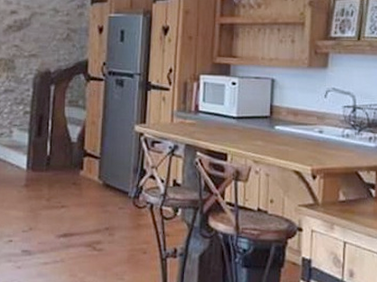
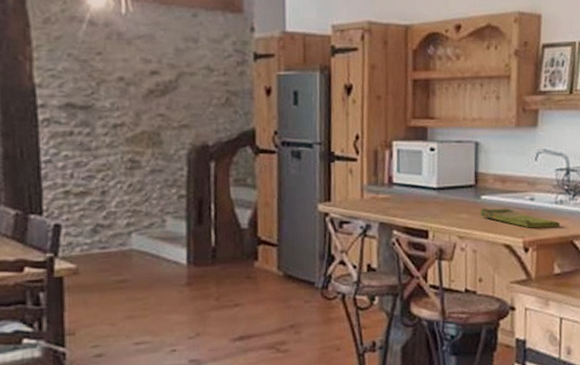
dish towel: none [273,136,347,158] -> present [480,207,561,228]

